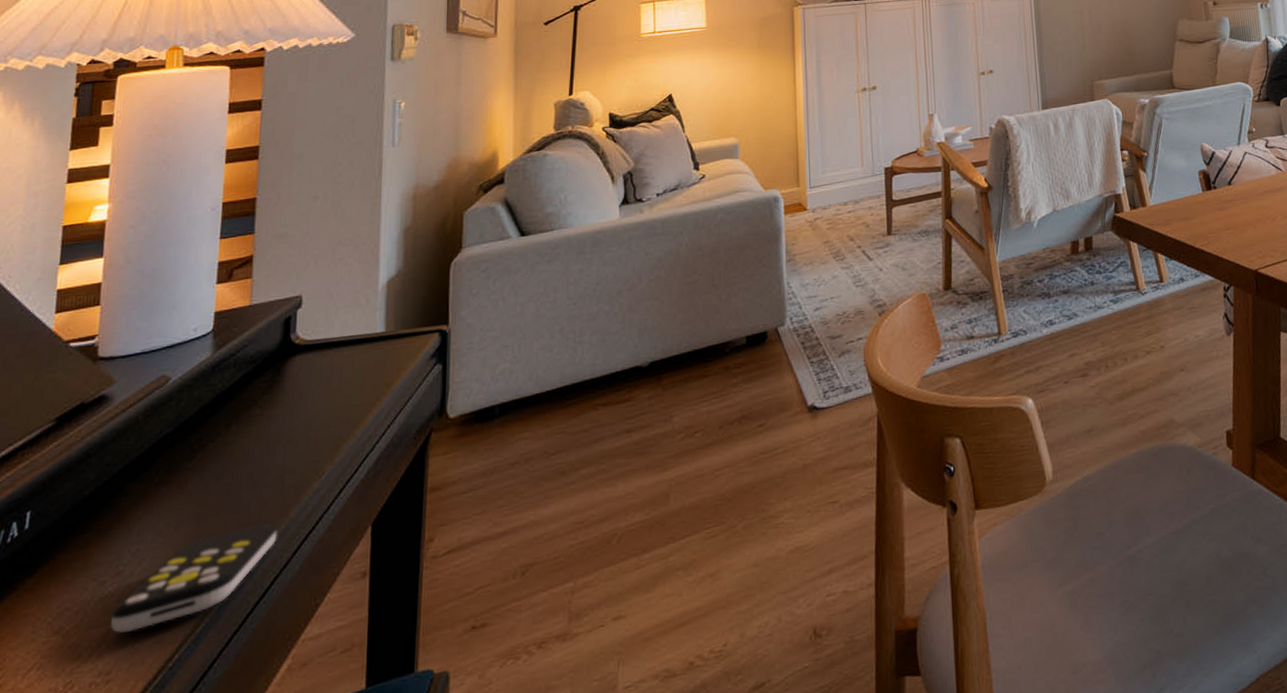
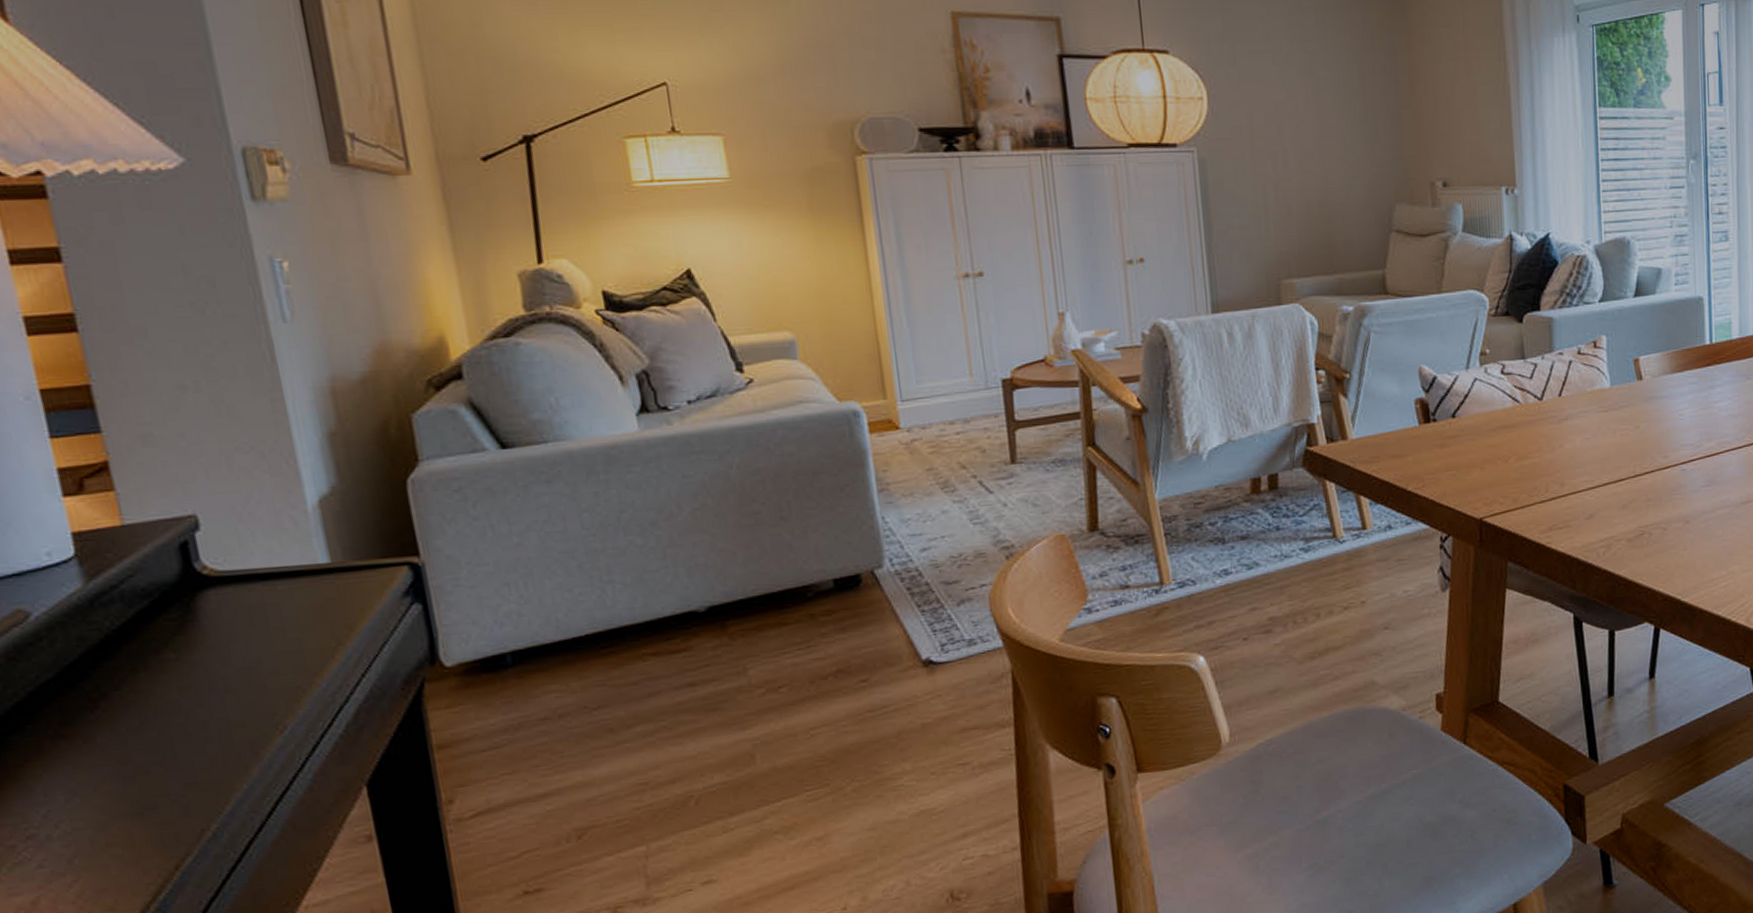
remote control: present [111,523,278,633] -> none [36,782,241,901]

